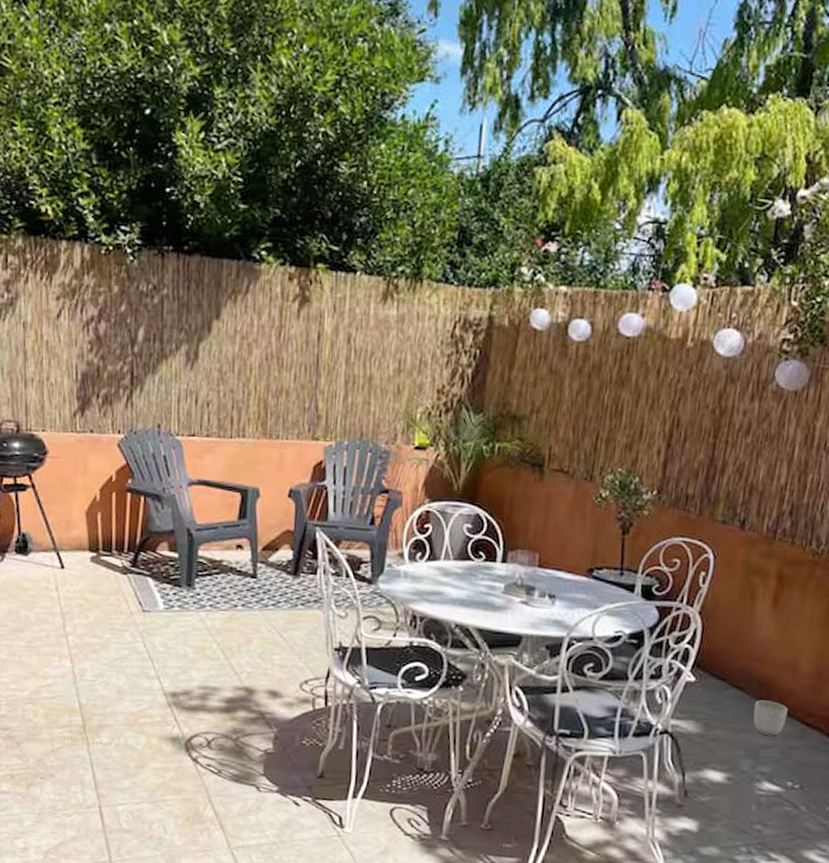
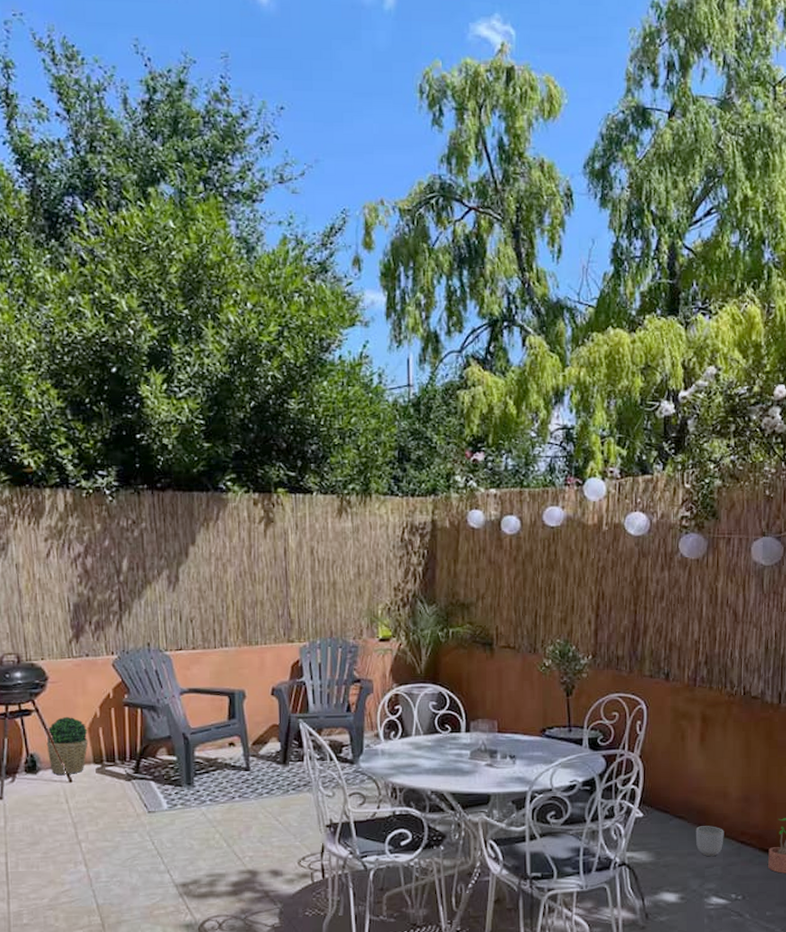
potted plant: none [40,496,85,560] -> present [46,716,88,775]

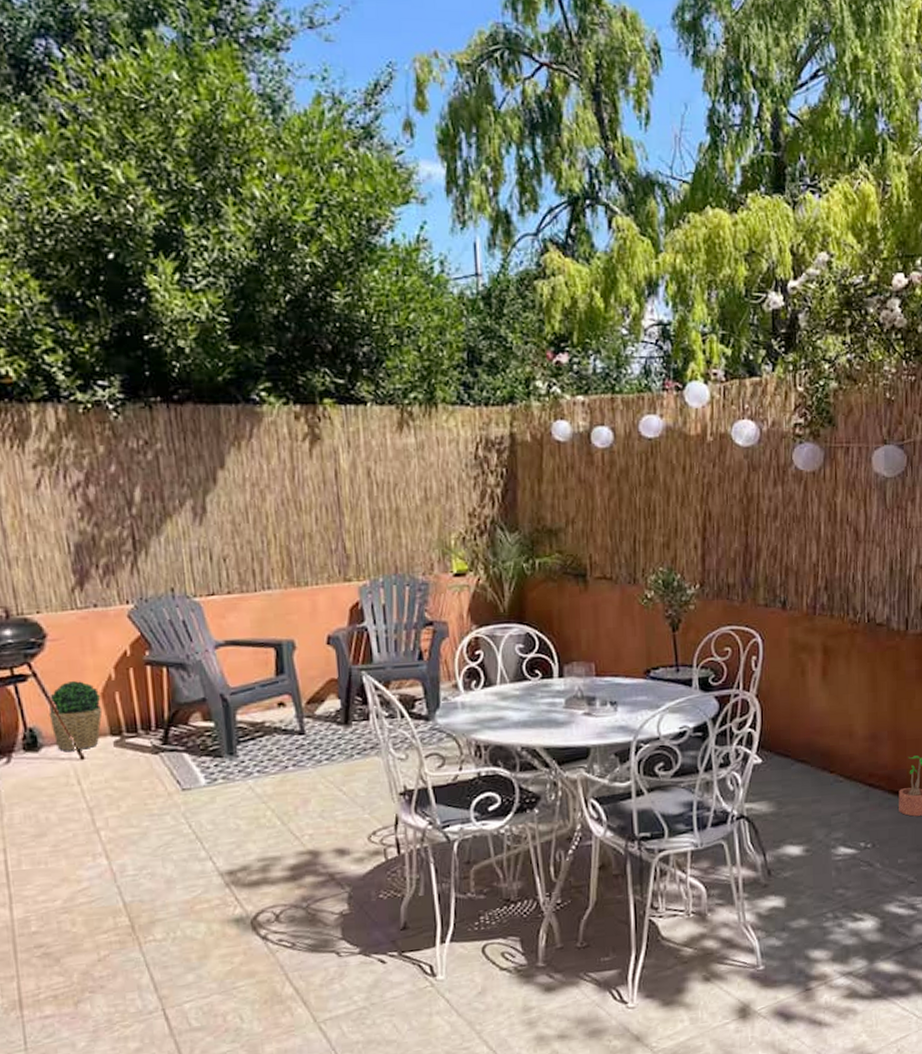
planter: present [695,826,724,857] -> none [819,769,851,803]

